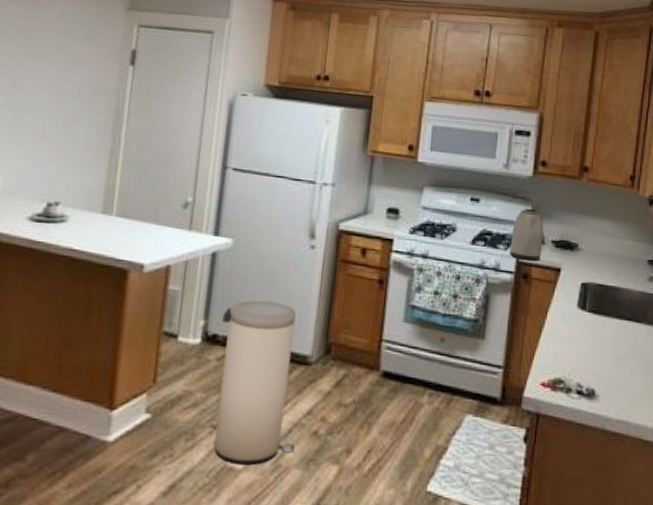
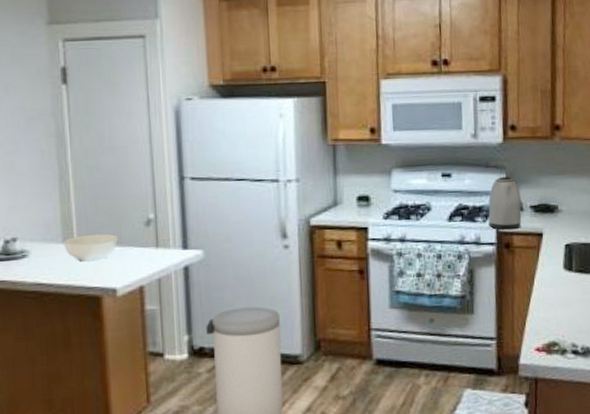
bowl: none [102,208,156,235] -> present [63,233,119,262]

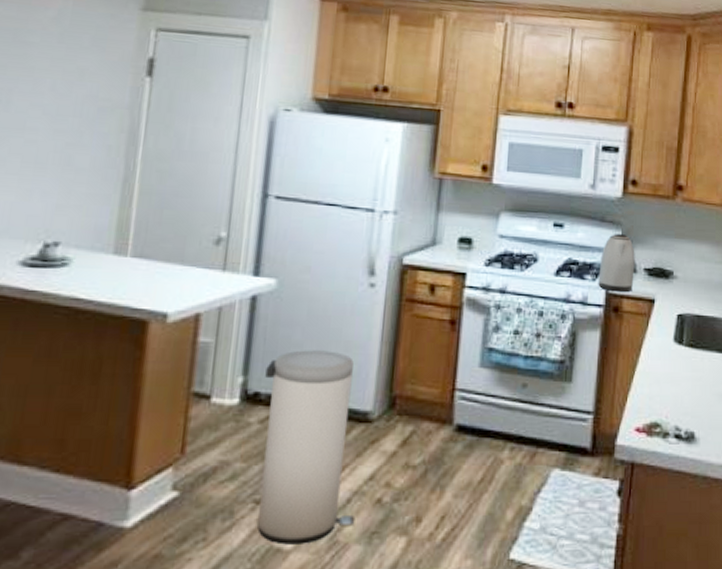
bowl: present [63,233,119,262] -> none [114,247,181,279]

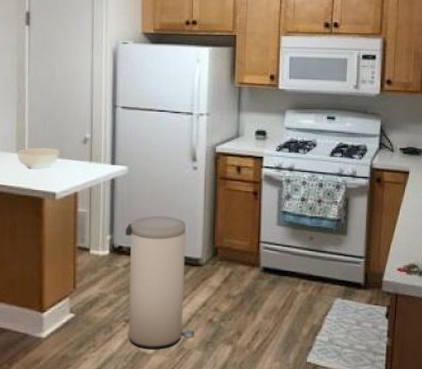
bowl: none [114,247,181,279] -> present [17,147,61,169]
kettle: present [598,234,635,292] -> none [364,123,392,166]

